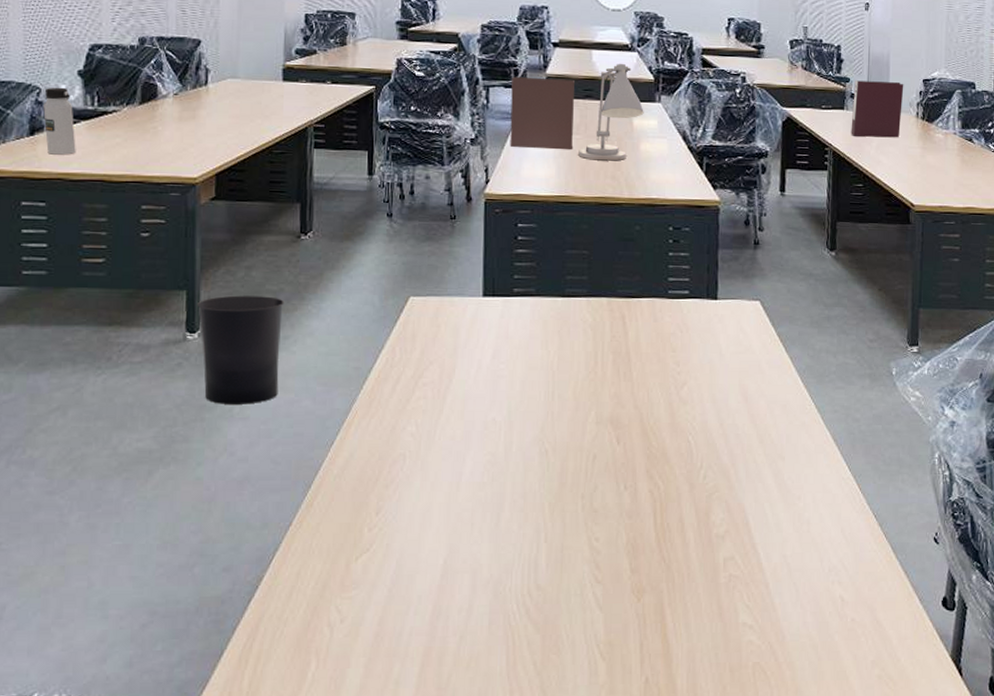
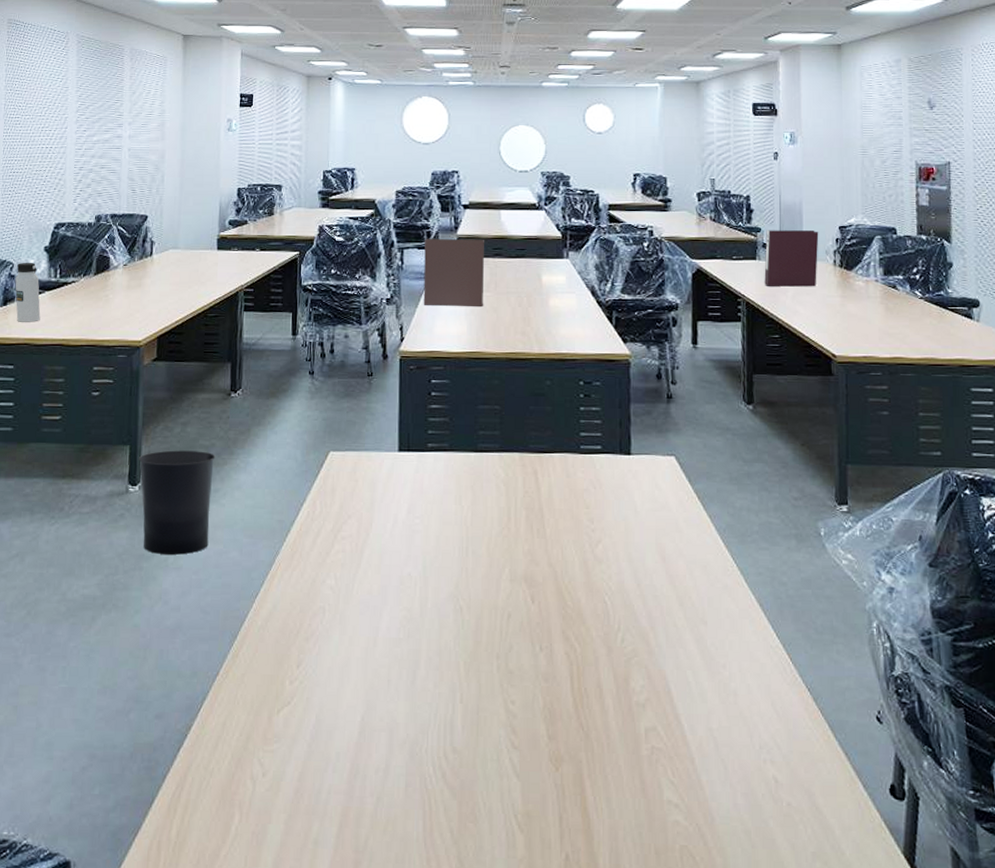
desk lamp: present [578,63,644,161] -> none [489,221,552,317]

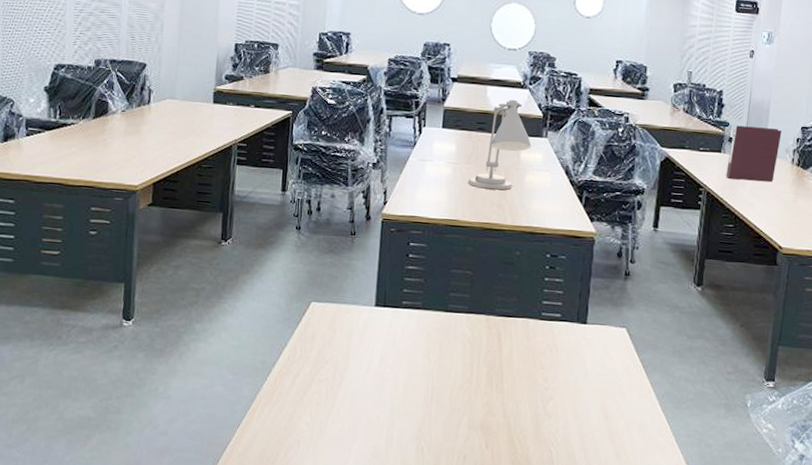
water bottle: present [15,262,41,322] -> none [15,100,41,160]
waste bin: present [138,450,215,555] -> none [132,290,205,386]
binder: present [423,238,484,308] -> none [407,107,469,178]
desk lamp: none [489,221,552,317] -> present [468,99,531,191]

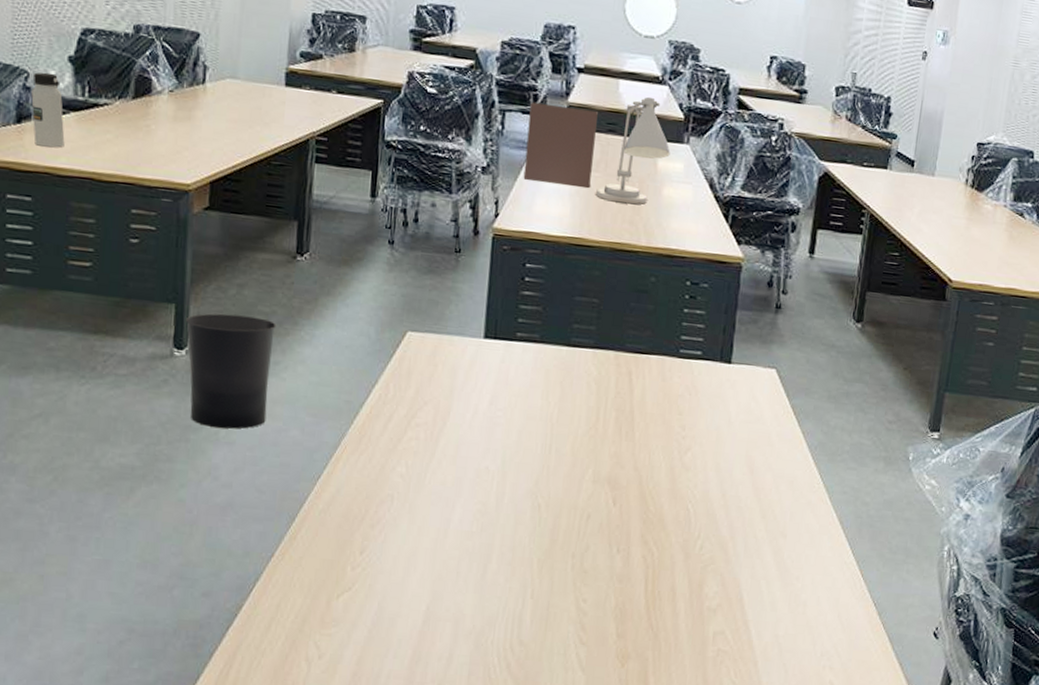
water bottle: none [15,100,41,160] -> present [31,72,65,148]
waste bin: none [132,290,205,386] -> present [185,313,276,429]
binder: none [407,107,469,178] -> present [523,101,598,189]
binder: present [726,125,782,183] -> none [892,137,956,206]

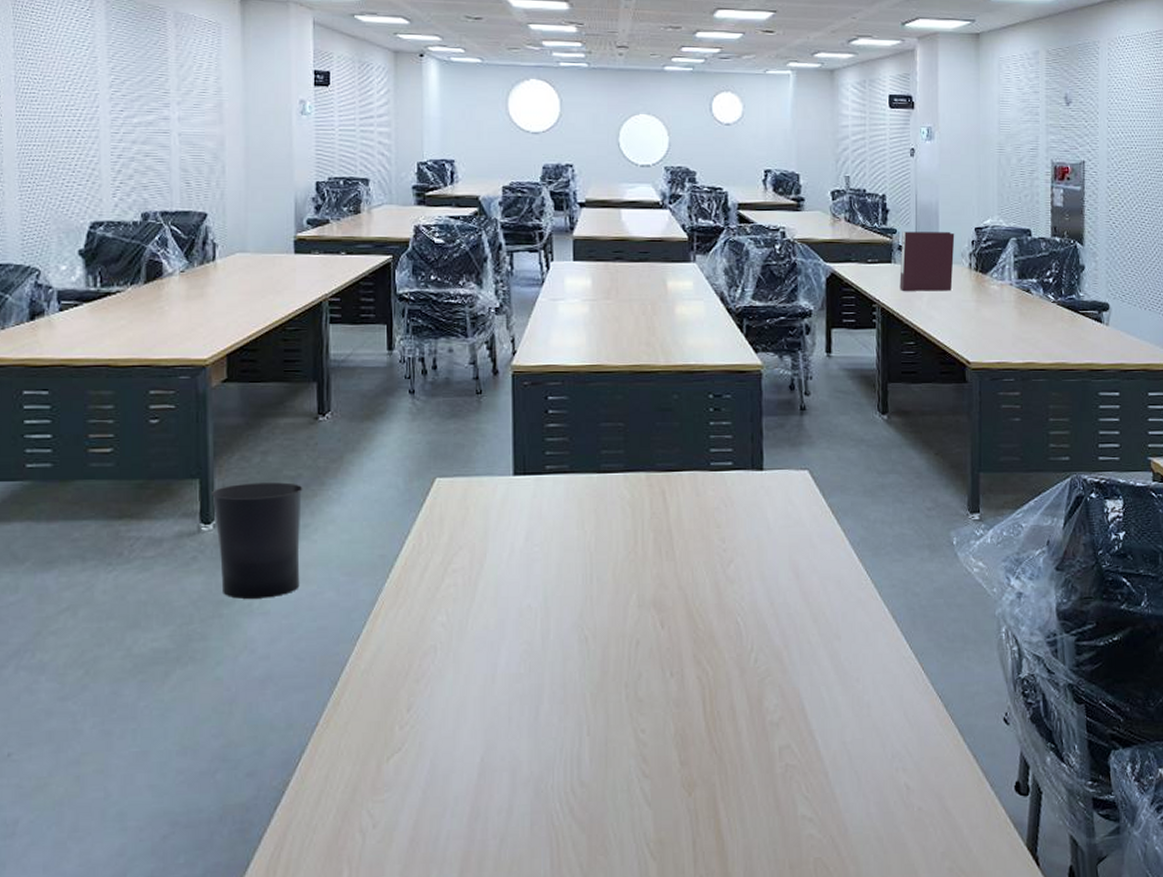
water bottle: present [31,72,65,148] -> none [43,268,79,340]
binder: present [523,101,598,189] -> none [537,240,603,317]
desk lamp: present [596,96,670,205] -> none [610,222,678,326]
binder: none [892,137,956,206] -> present [899,231,955,291]

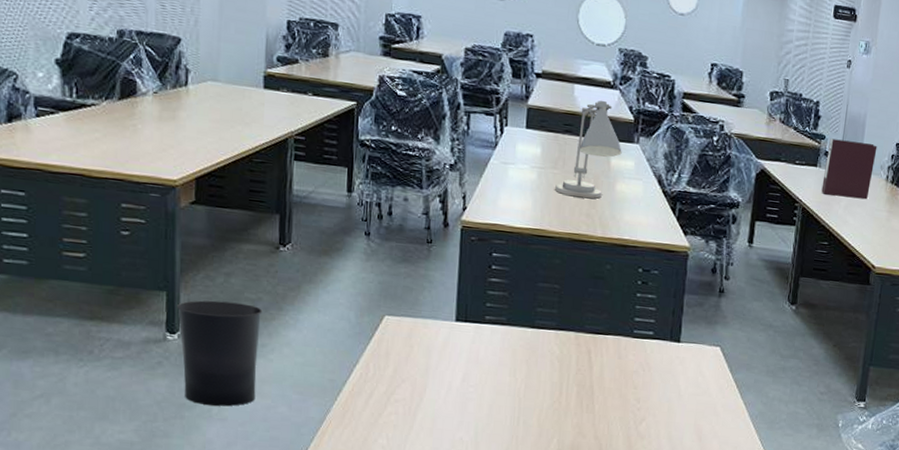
desk lamp: none [610,222,678,326] -> present [555,100,622,199]

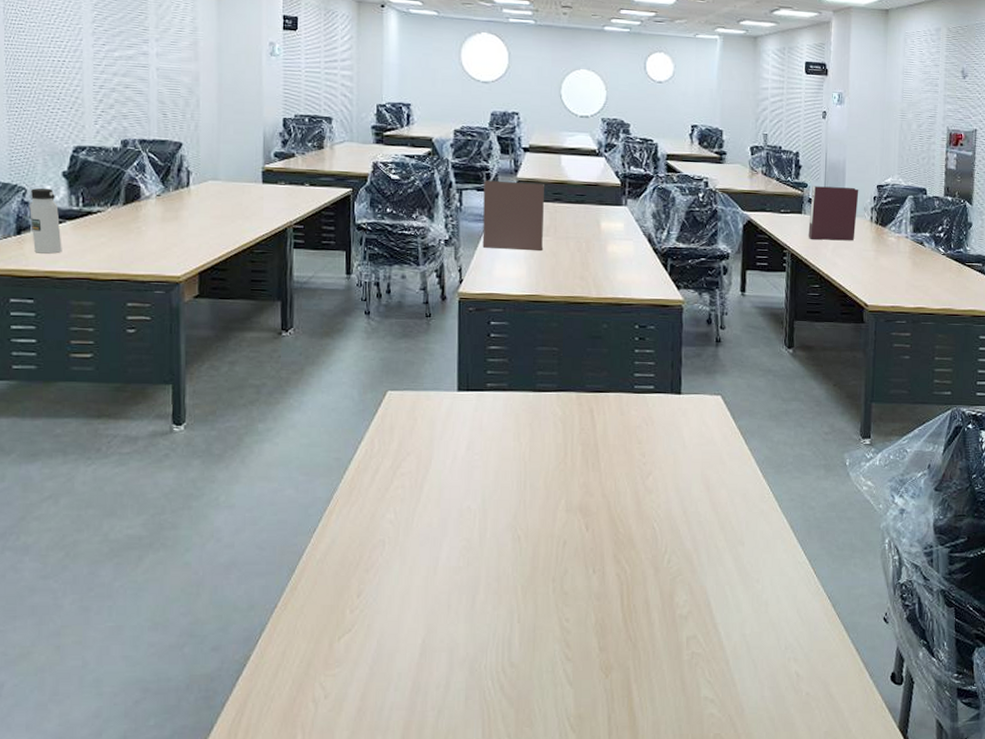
water bottle: none [21,74,55,146] -> present [29,187,62,254]
waste bin: present [176,300,263,407] -> none [182,389,267,493]
binder: none [488,104,555,185] -> present [482,180,544,252]
desk lamp: present [555,100,622,199] -> none [548,168,611,262]

